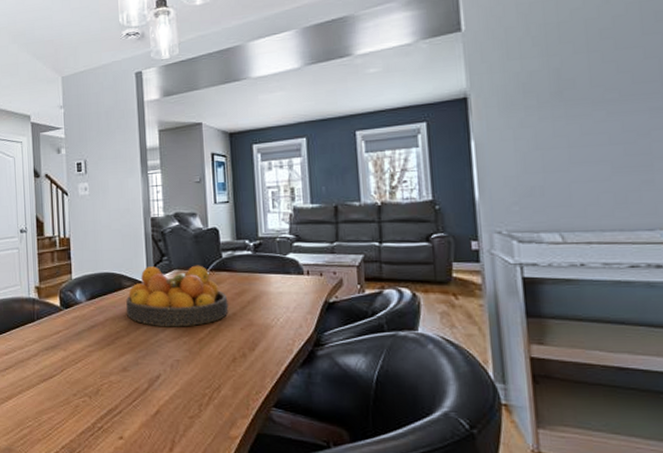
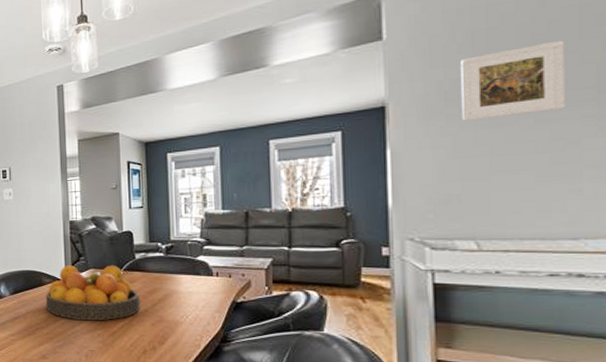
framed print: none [536,34,635,113] -> present [461,40,567,121]

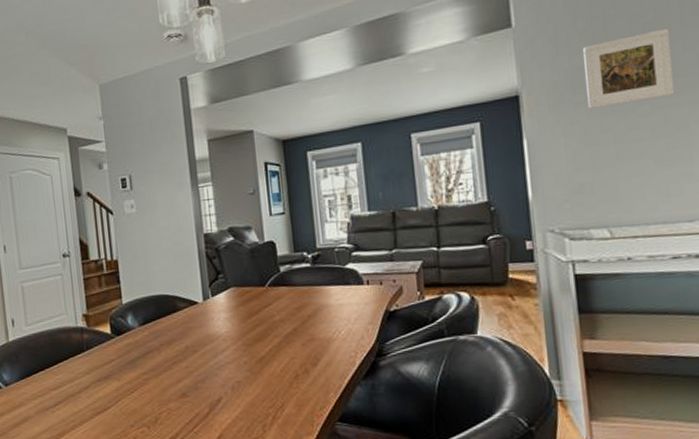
fruit bowl: present [45,265,140,321] -> none [182,281,289,348]

